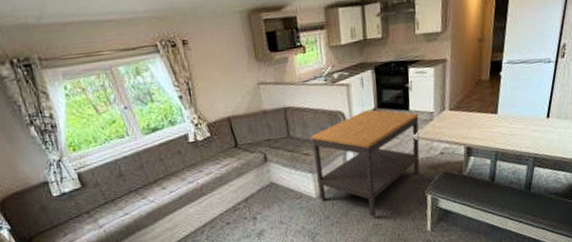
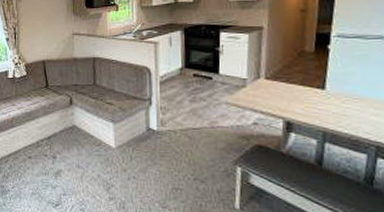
side table: present [311,109,420,217] -> none [116,69,230,179]

